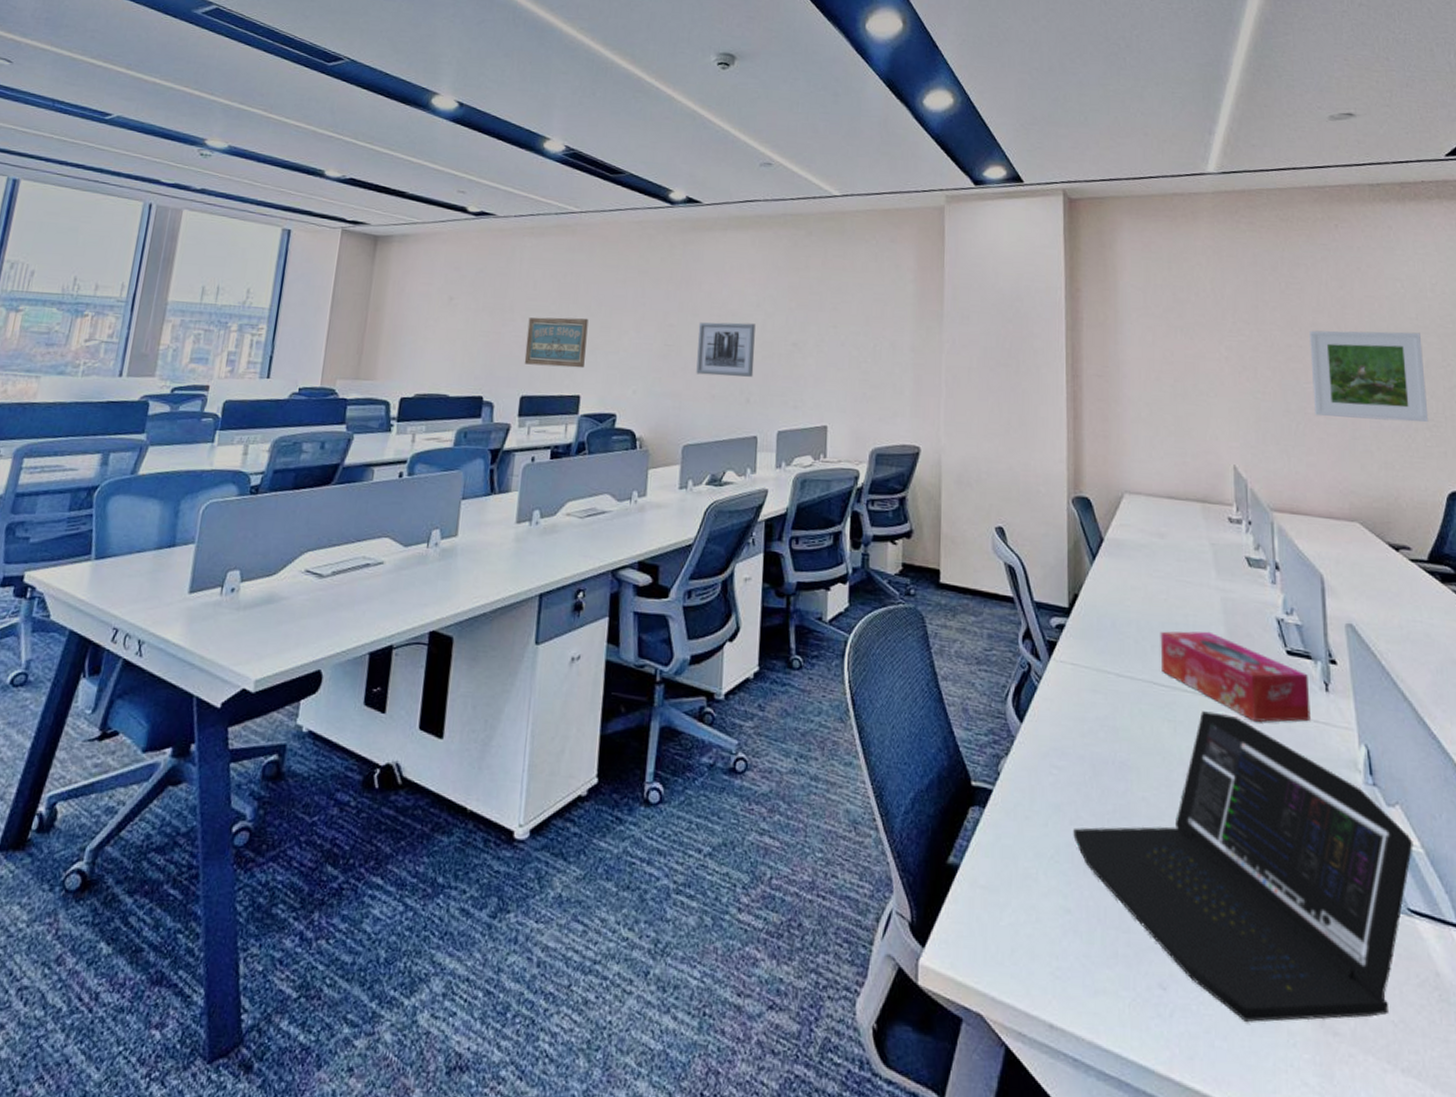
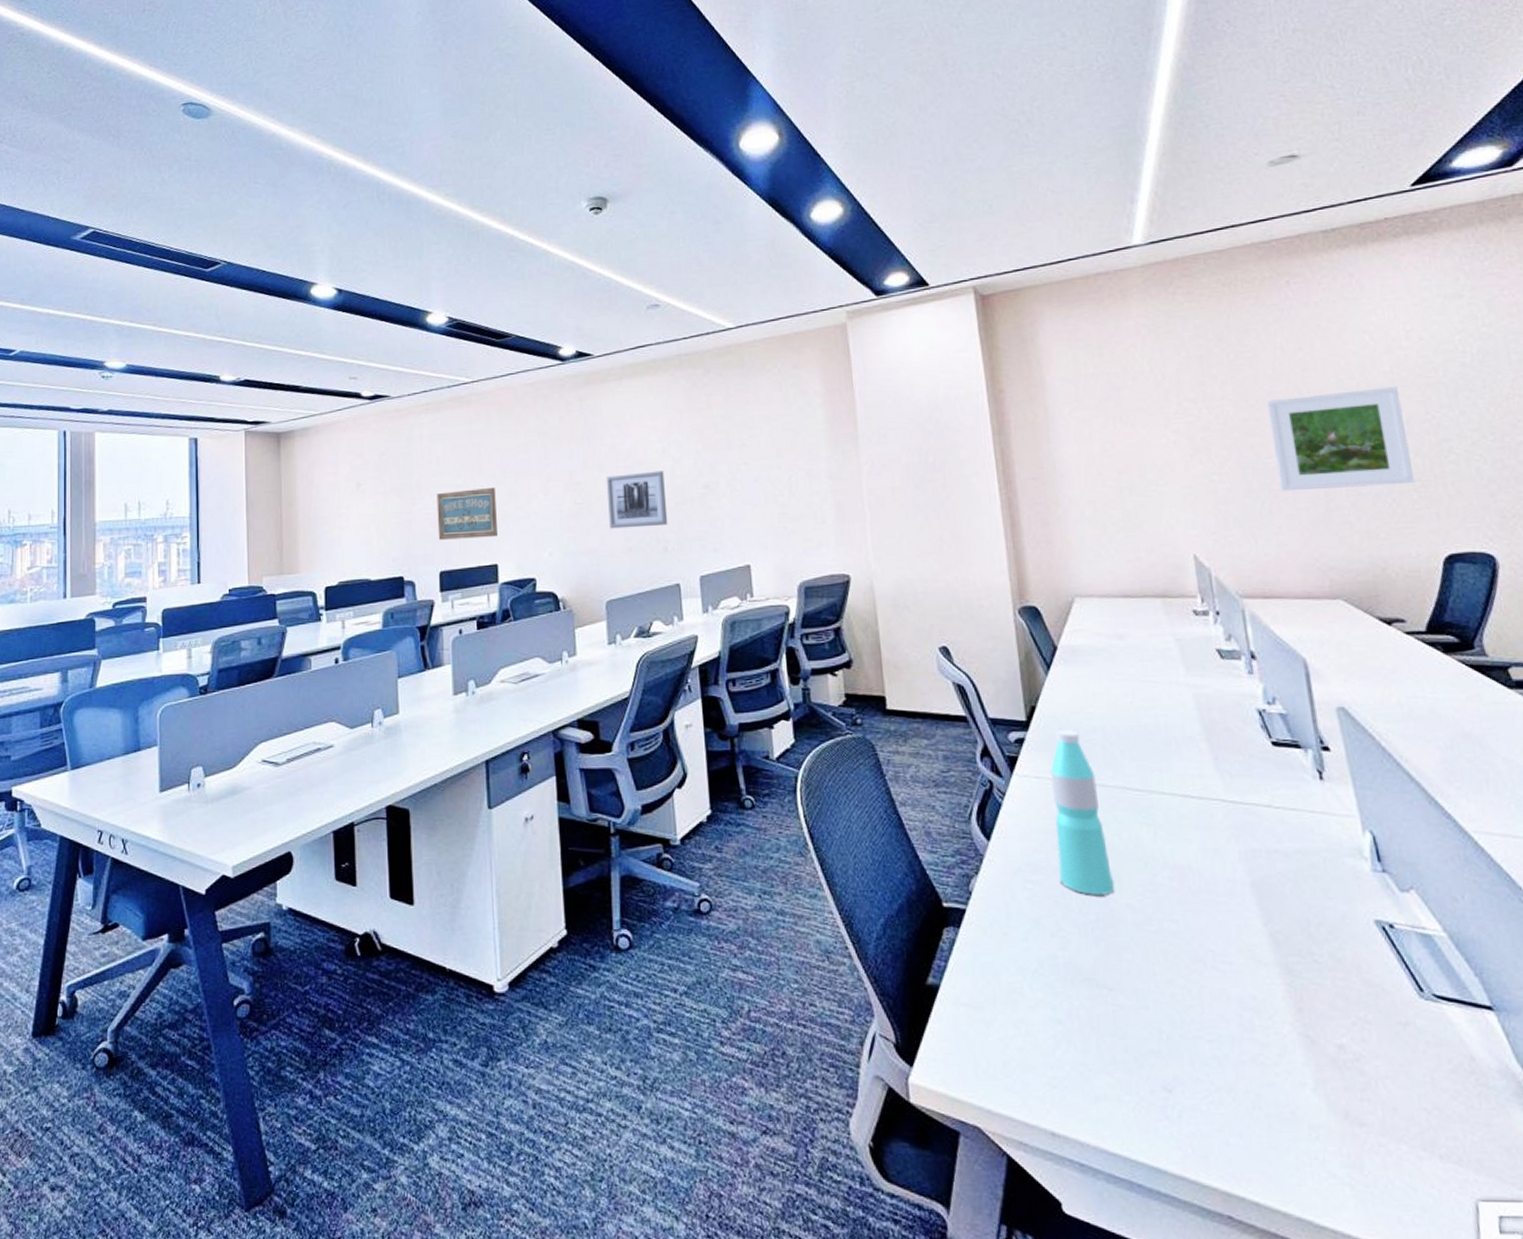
laptop: present [1073,711,1413,1022] -> none [1055,812,1434,1118]
water bottle: none [1084,620,1133,787] -> present [1050,730,1115,895]
tissue box: present [1160,631,1311,723] -> none [1129,730,1306,819]

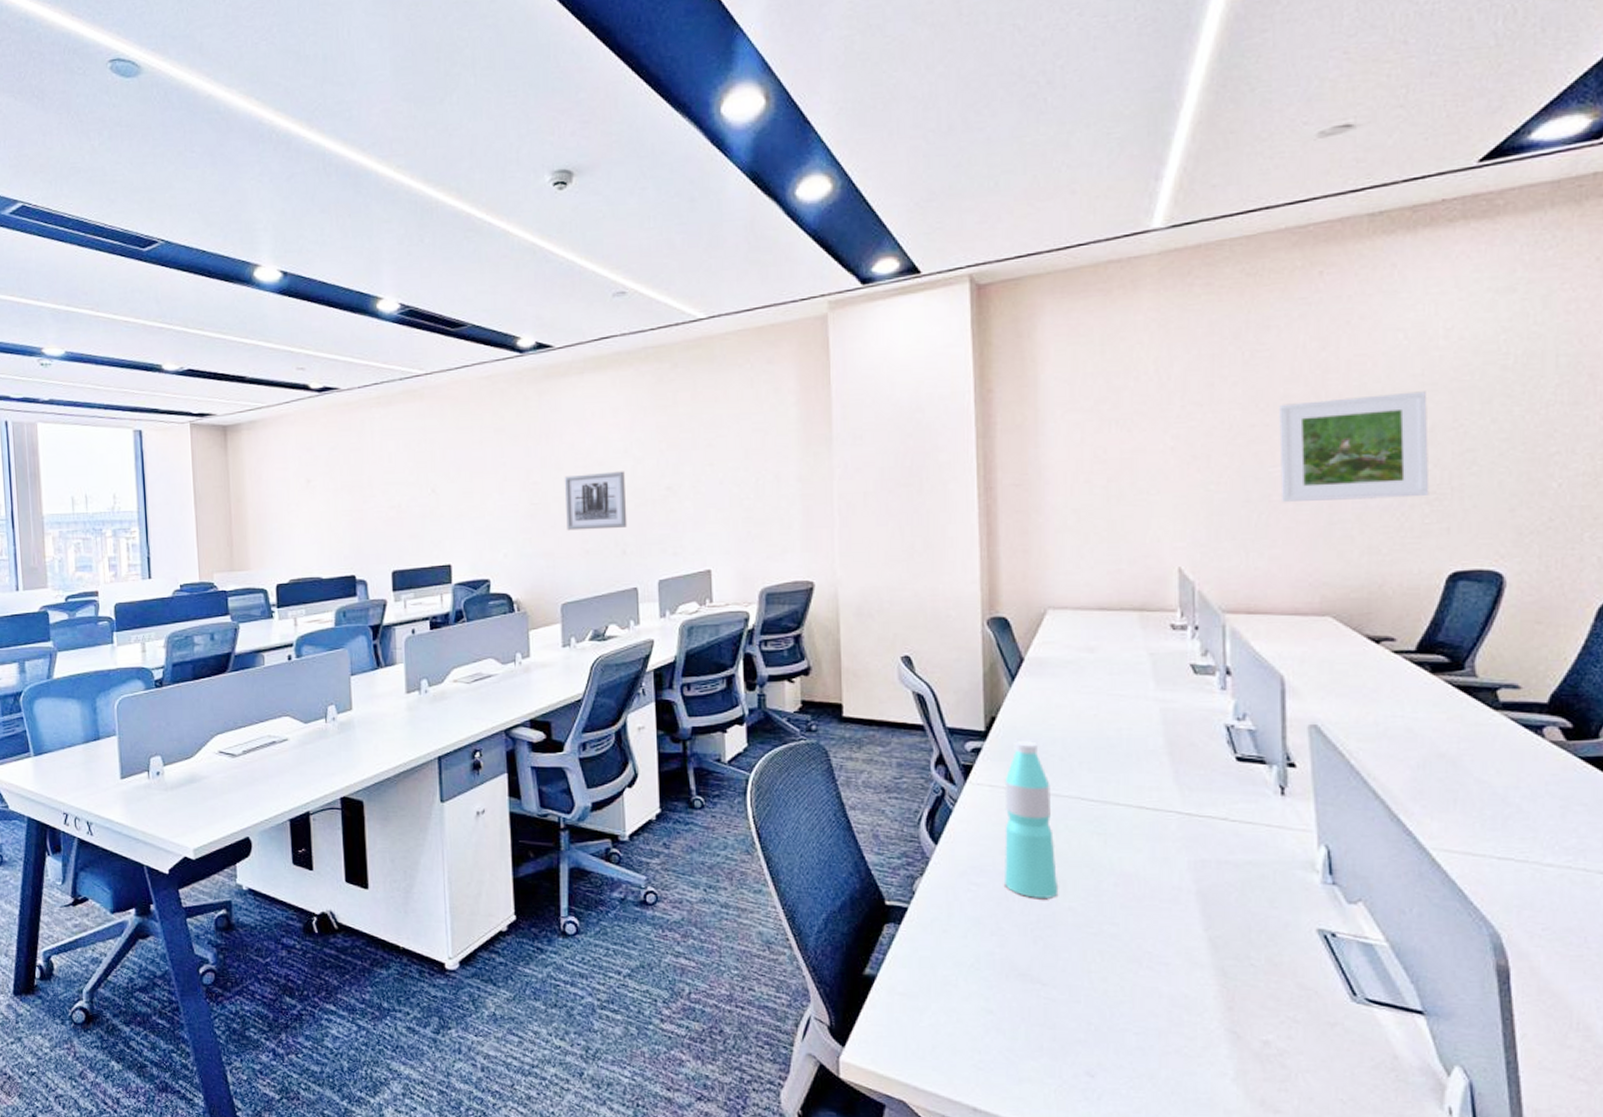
wall art: present [436,487,497,540] -> none [388,485,451,539]

